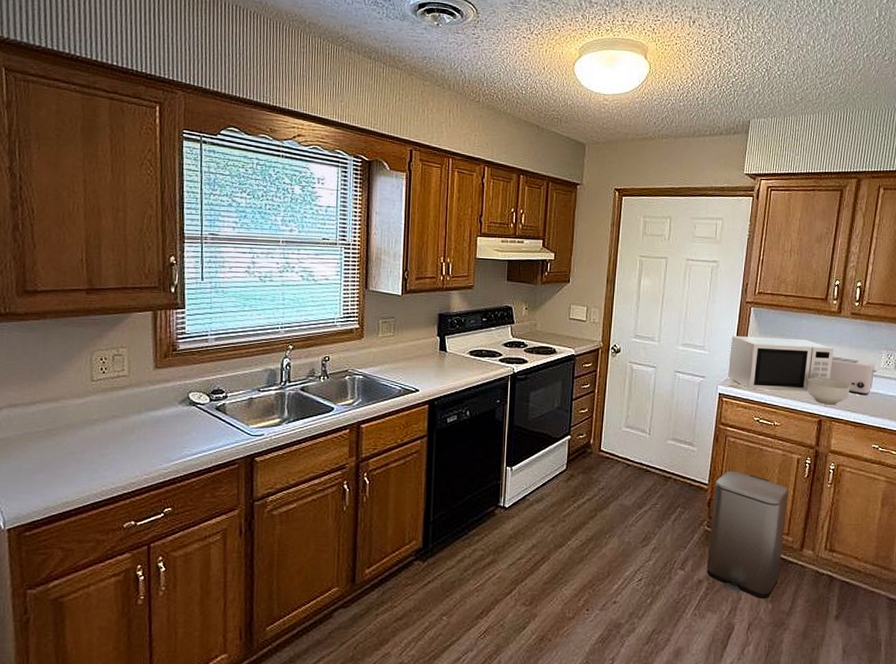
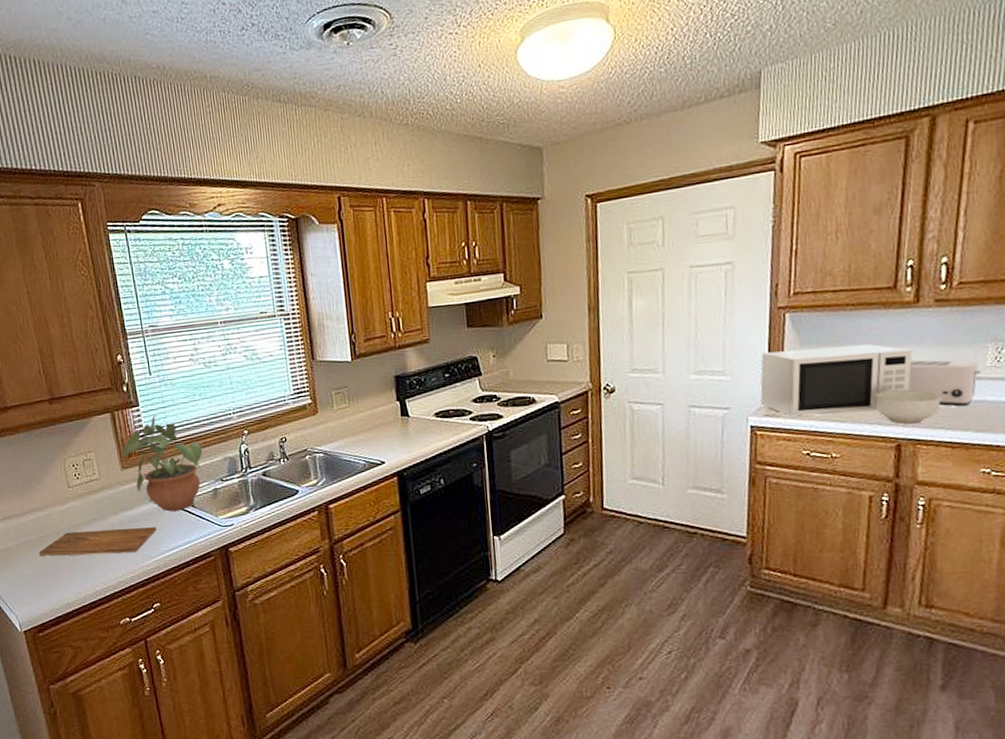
cutting board: none [43,427,182,454] -> present [39,527,157,557]
potted plant: none [157,319,244,417] -> present [122,414,203,512]
pedal bin: present [707,471,789,598] -> none [754,518,861,668]

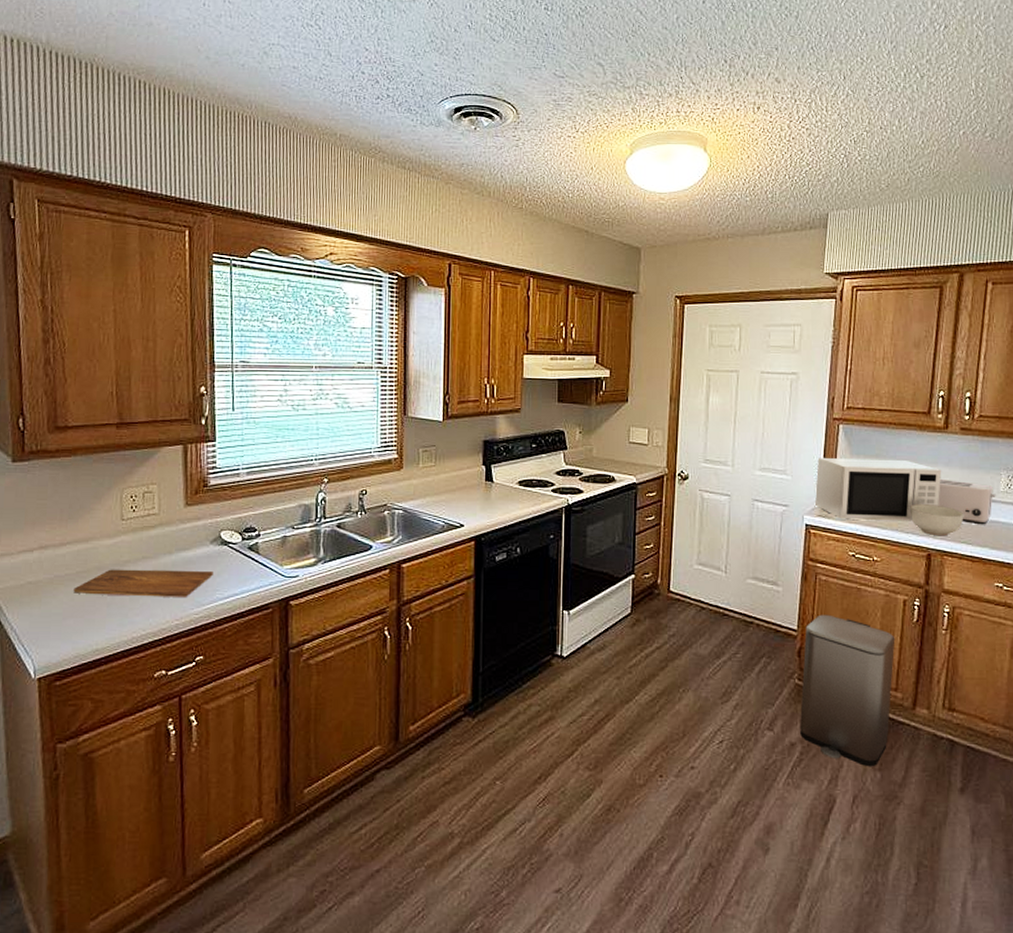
potted plant: present [122,414,203,512] -> none [188,452,277,557]
pedal bin: none [754,518,861,668] -> present [800,614,896,766]

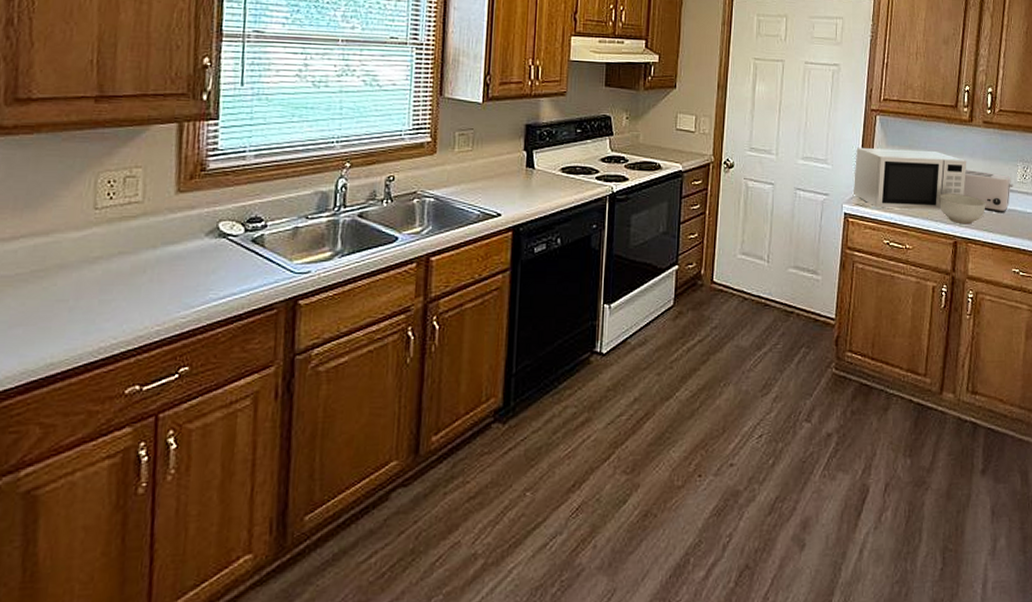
cutting board: present [73,569,213,597] -> none [25,267,207,299]
pedal bin: present [800,614,896,766] -> none [837,302,925,453]

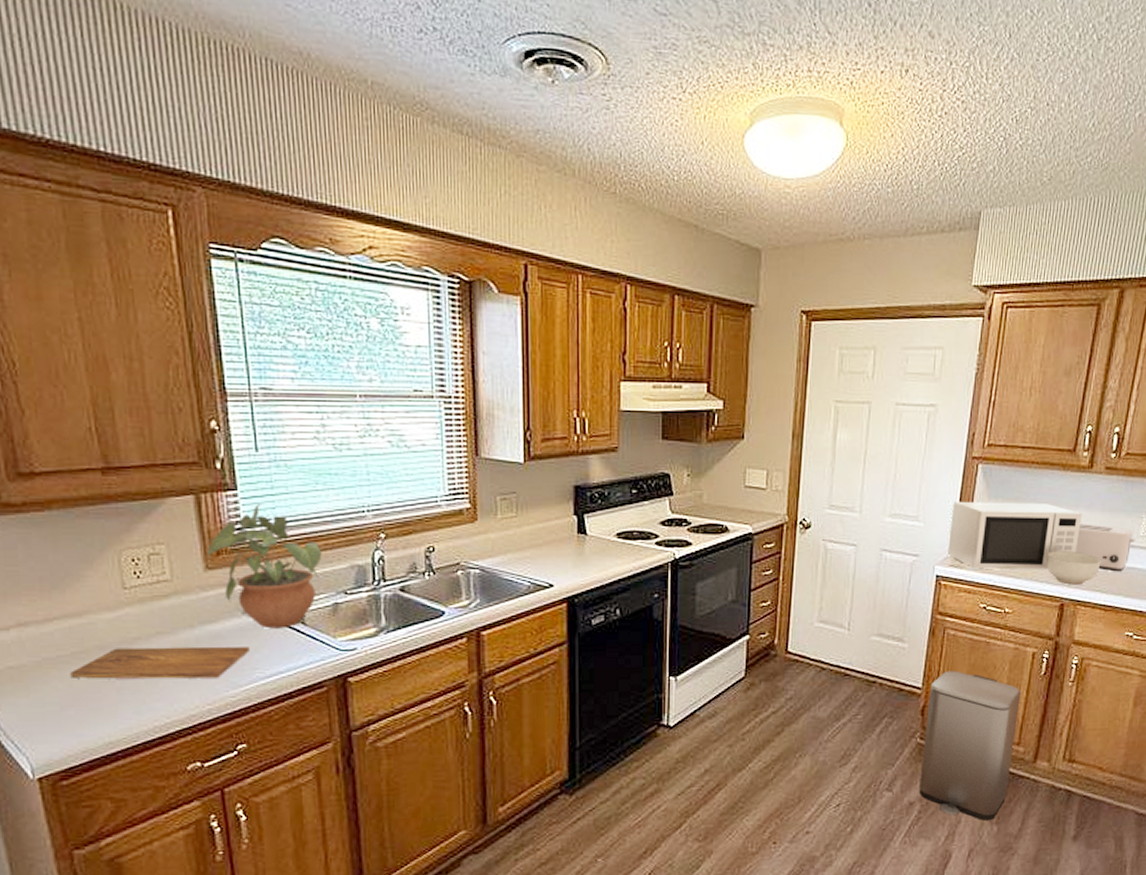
cutting board: none [25,267,207,299] -> present [70,646,250,679]
potted plant: none [181,132,290,251] -> present [207,502,322,629]
pedal bin: none [837,302,925,453] -> present [919,670,1022,820]

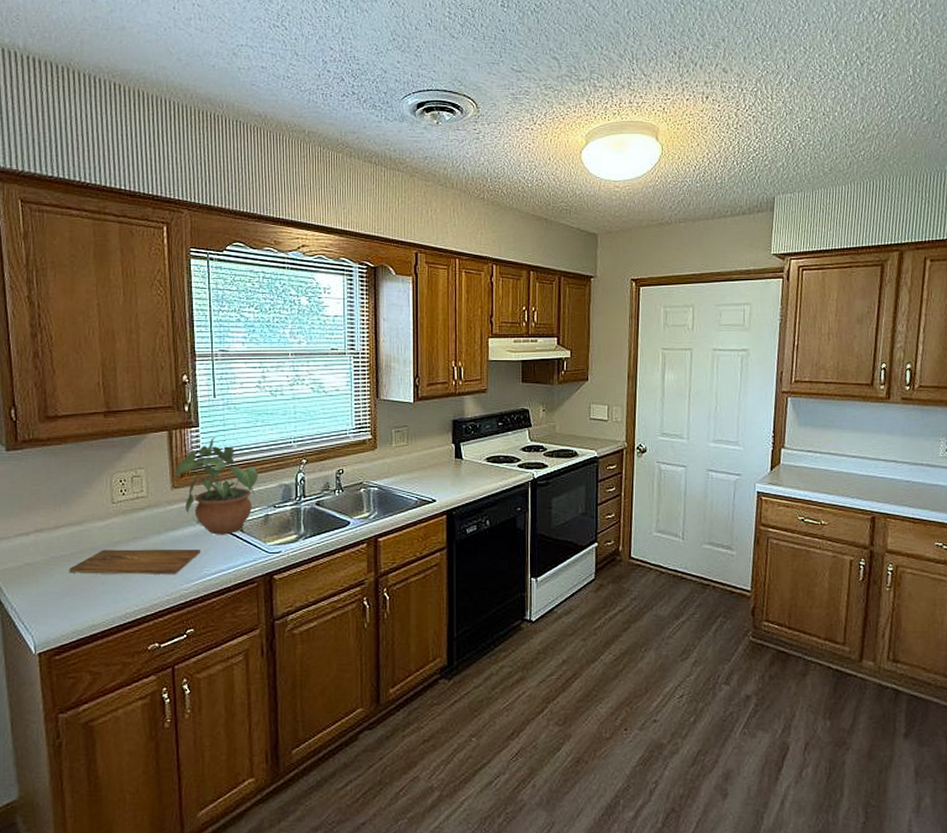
pedal bin: present [919,670,1022,820] -> none [754,576,843,715]
microwave: present [948,501,1083,570] -> none [766,428,885,487]
bowl: present [1046,550,1101,585] -> none [854,469,906,500]
toaster: present [1075,523,1135,572] -> none [881,446,935,489]

